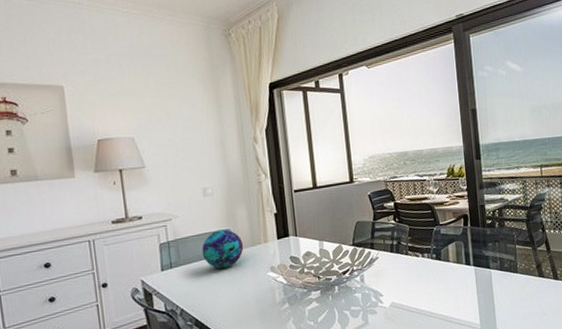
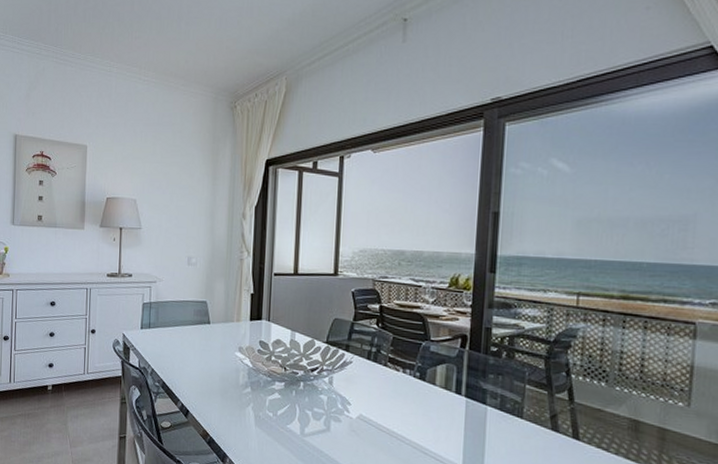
decorative ball: present [202,229,244,269] -> none [178,300,217,339]

